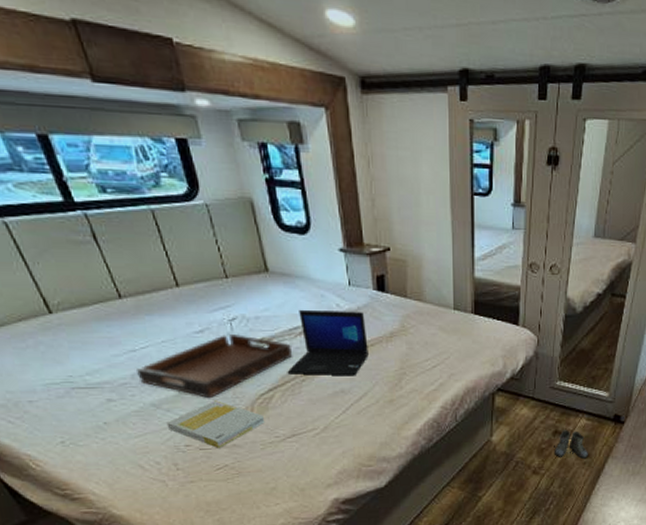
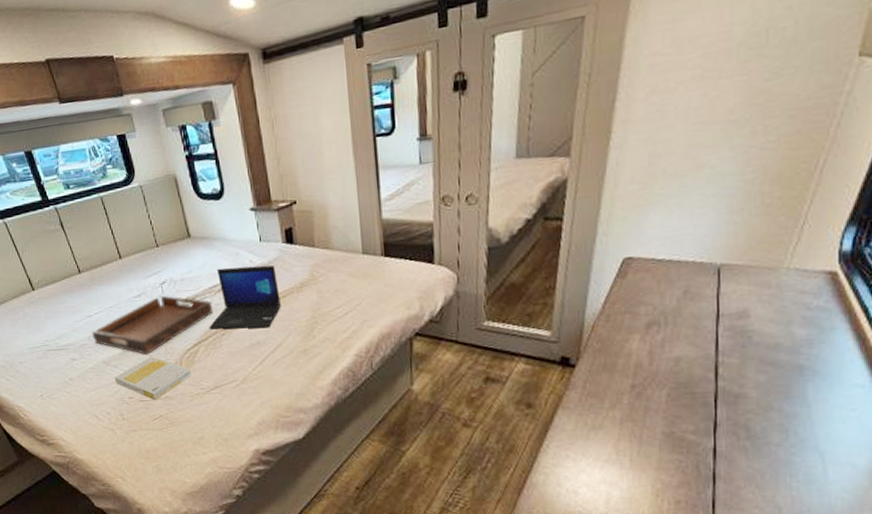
boots: present [554,430,588,459] -> none [486,376,531,409]

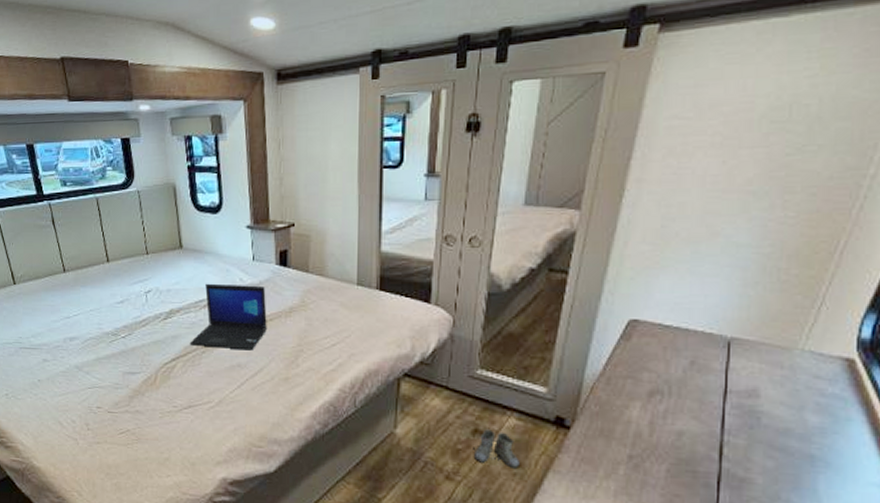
serving tray: present [92,295,214,354] -> none [68,304,197,364]
book: present [114,356,192,400] -> none [85,366,166,413]
boots: none [486,376,531,409] -> present [473,429,519,469]

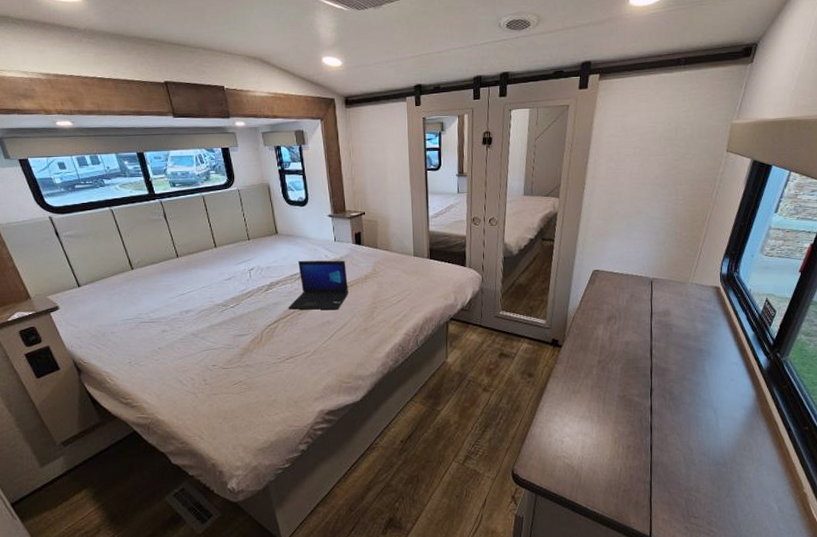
boots: present [473,429,519,469] -> none [500,352,531,378]

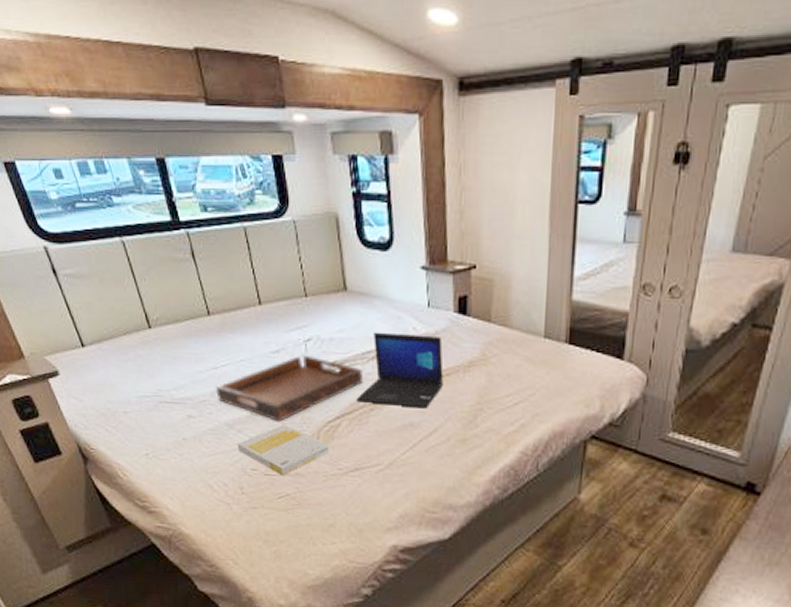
serving tray: none [184,279,293,328] -> present [216,354,364,421]
book: none [201,330,271,368] -> present [237,424,330,475]

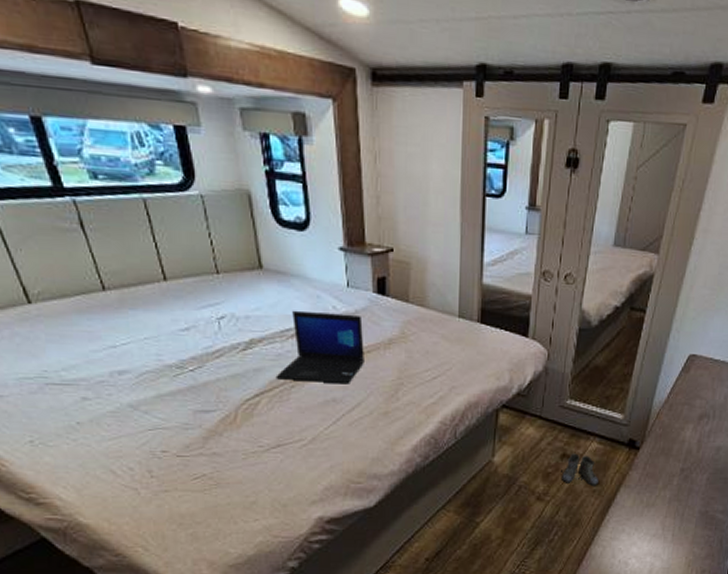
serving tray: present [216,354,364,421] -> none [116,332,283,401]
book: present [237,424,330,475] -> none [143,404,249,456]
boots: none [659,495,706,535] -> present [561,453,599,486]

